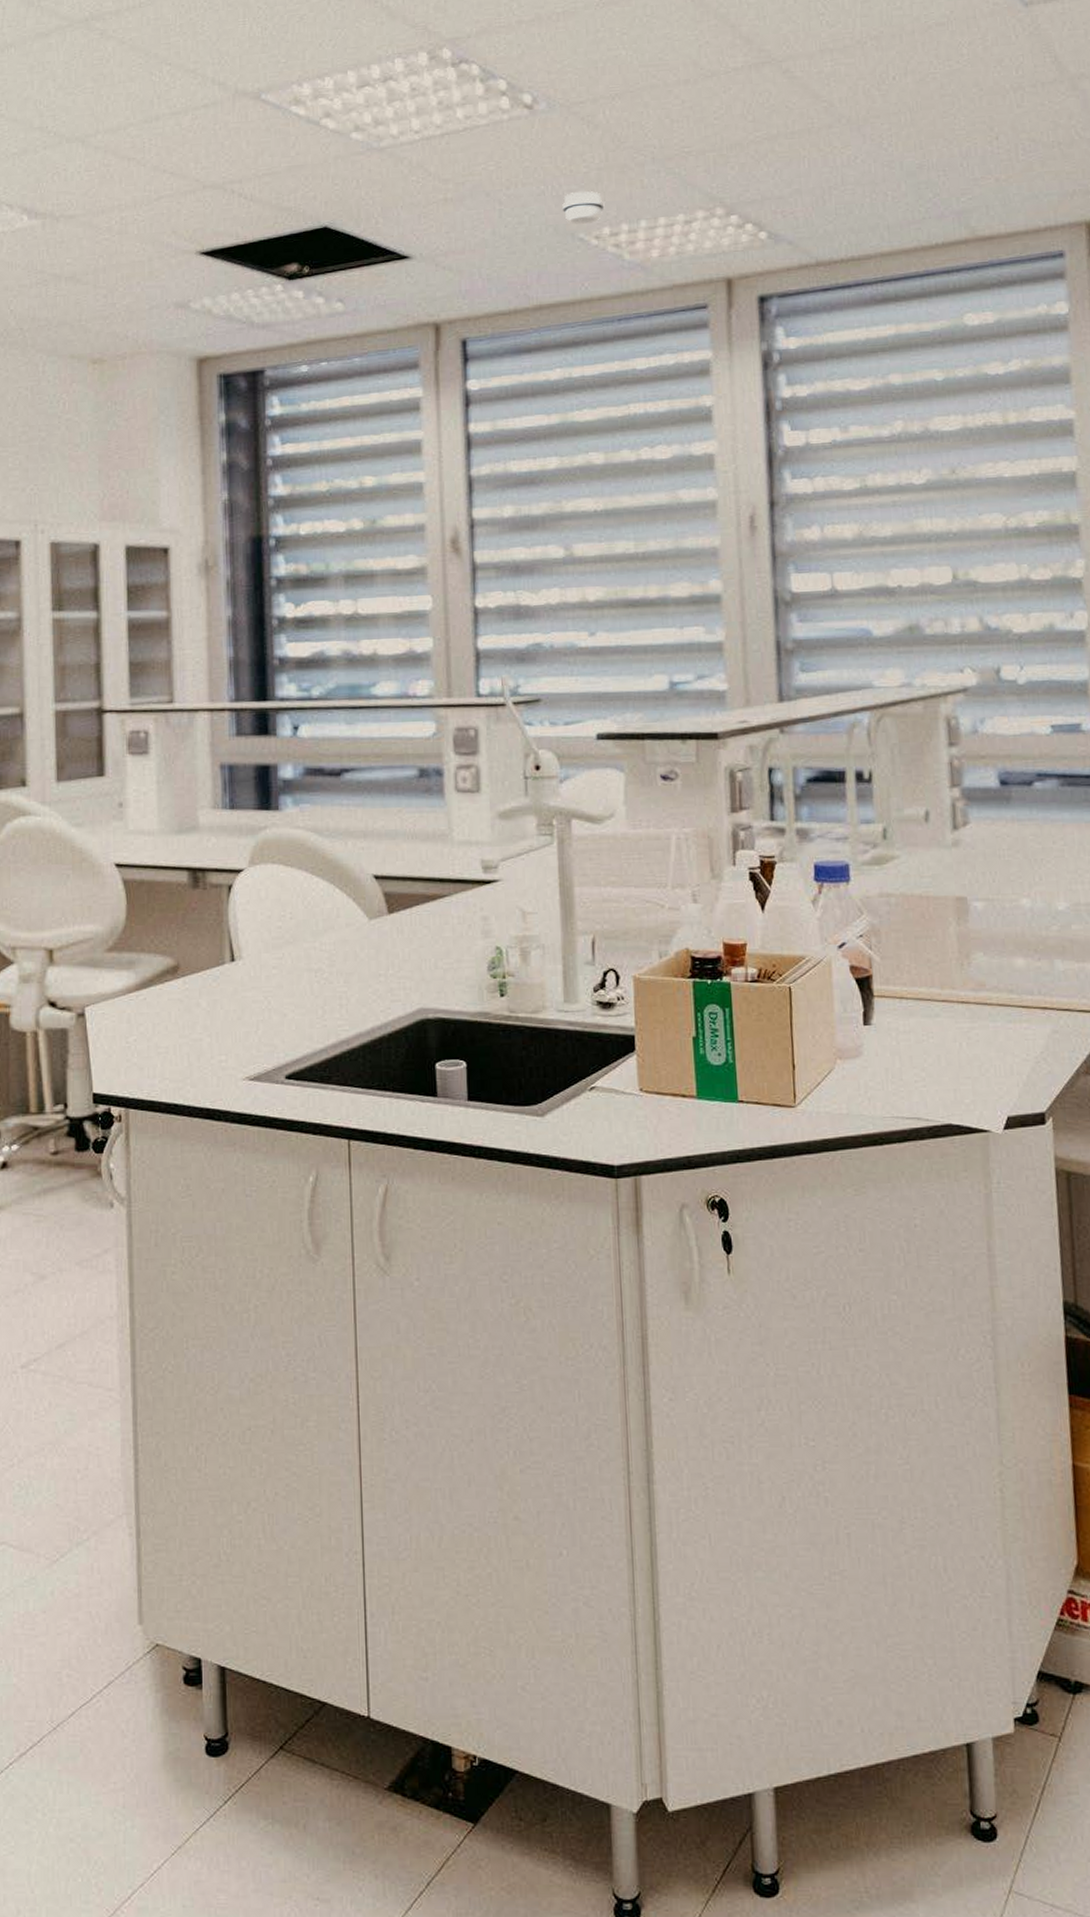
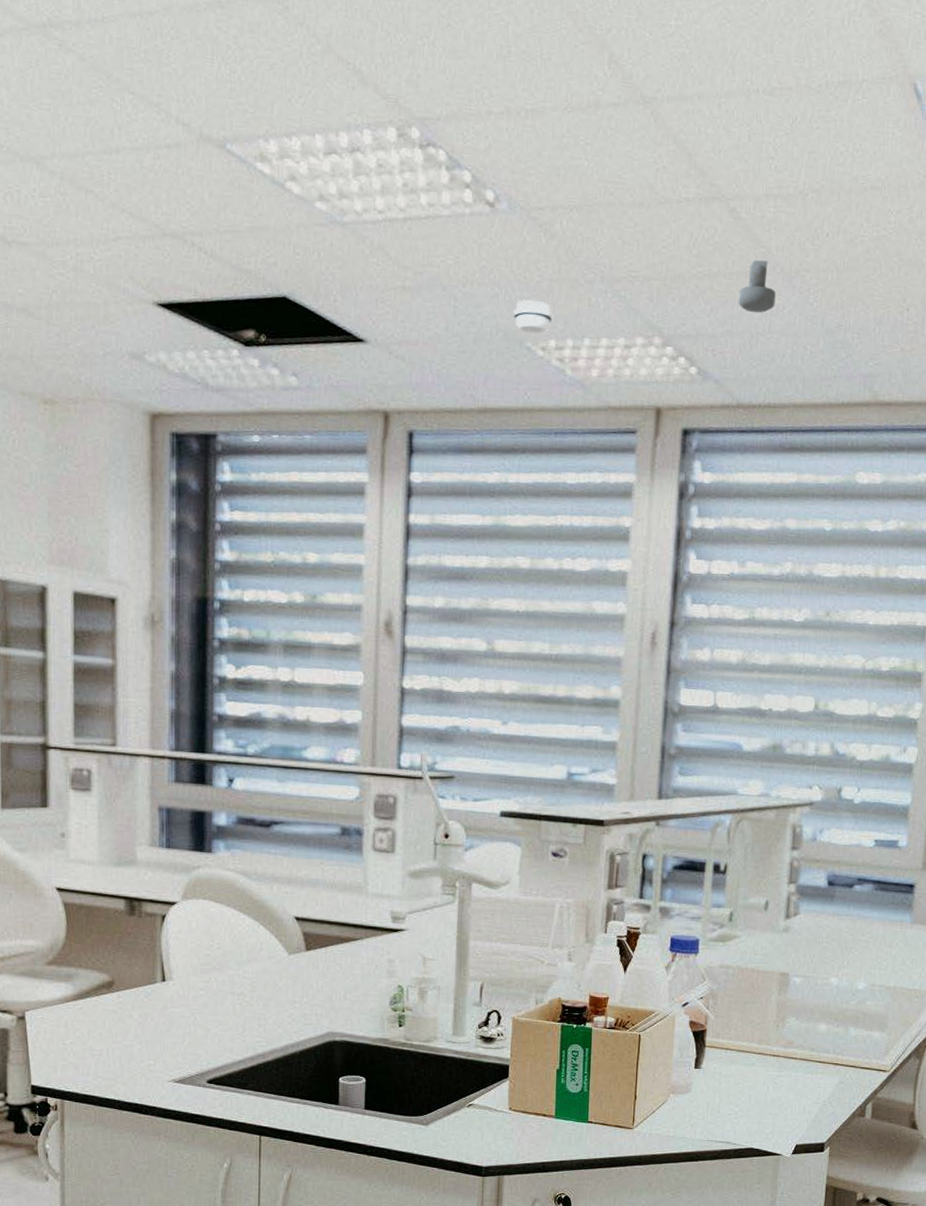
security camera: none [803,113,845,168] -> present [738,260,776,313]

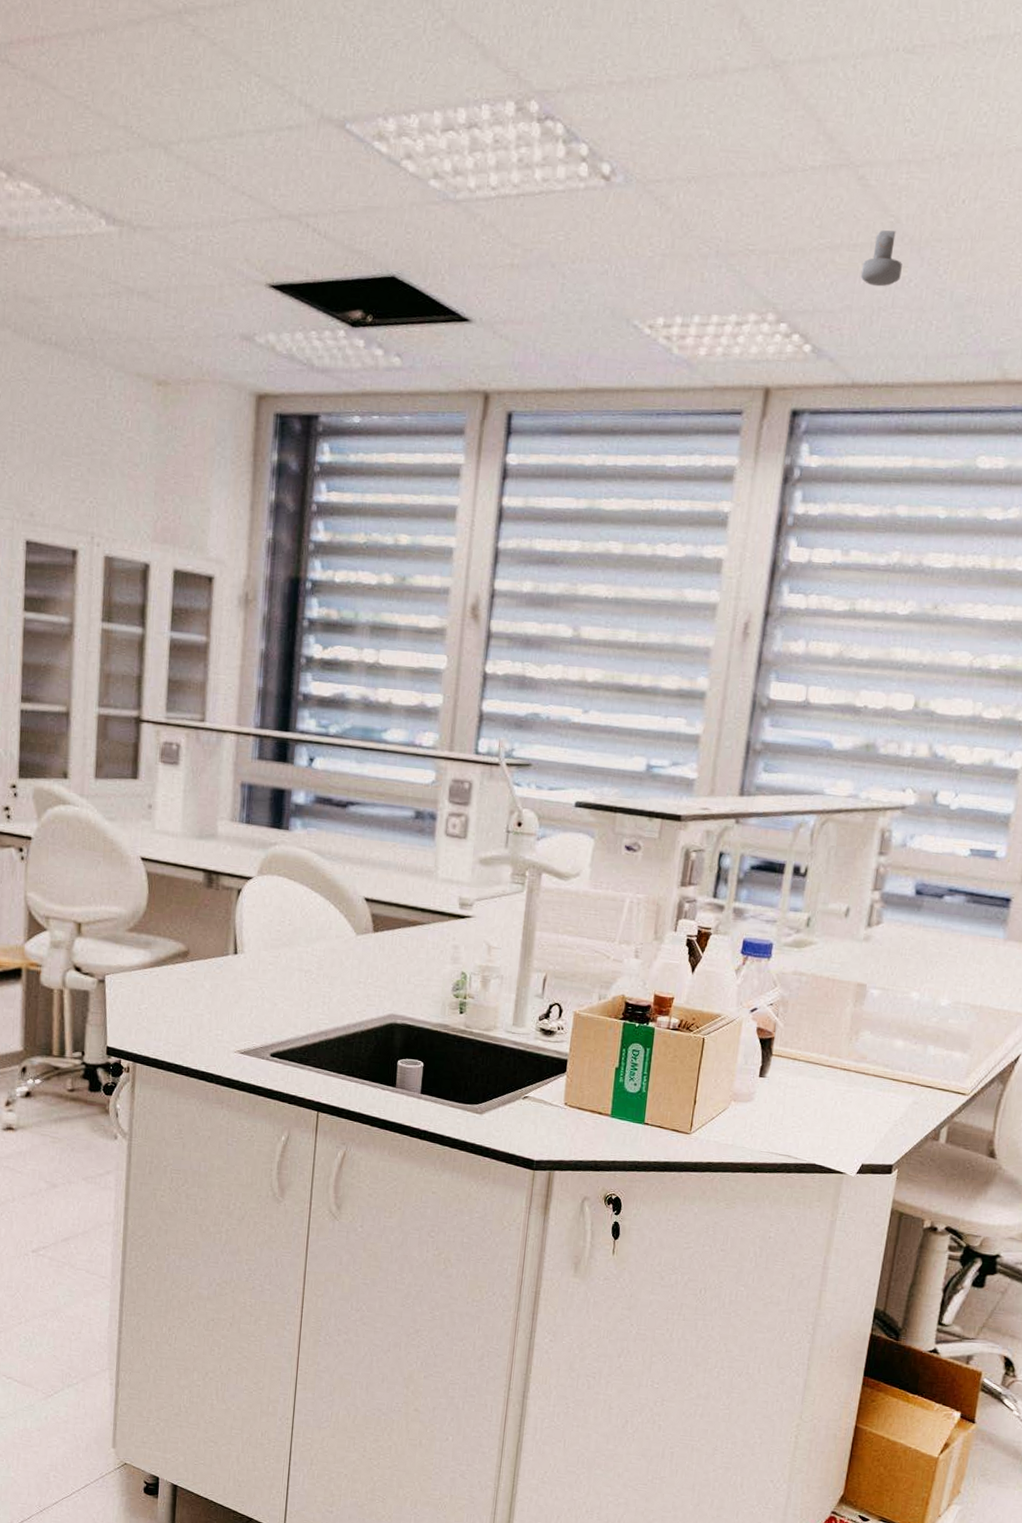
smoke detector: present [514,299,553,335] -> none [622,275,663,312]

